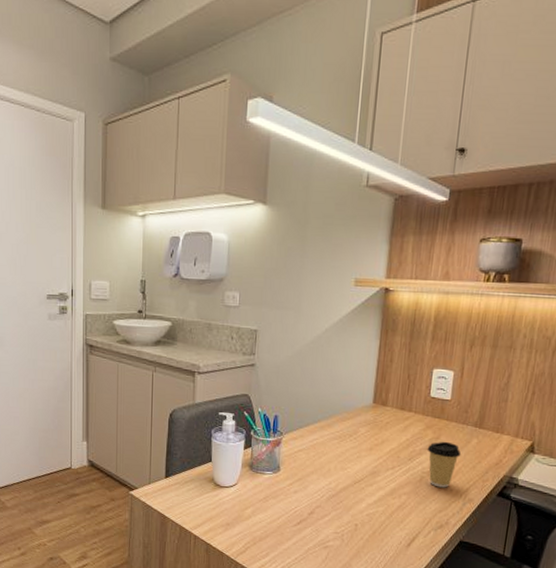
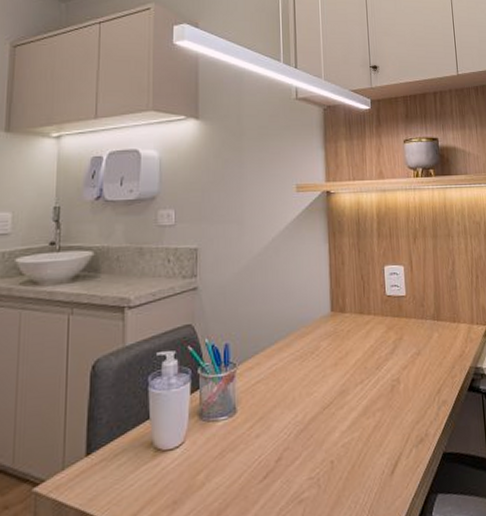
coffee cup: present [427,441,461,488] -> none [392,340,426,395]

